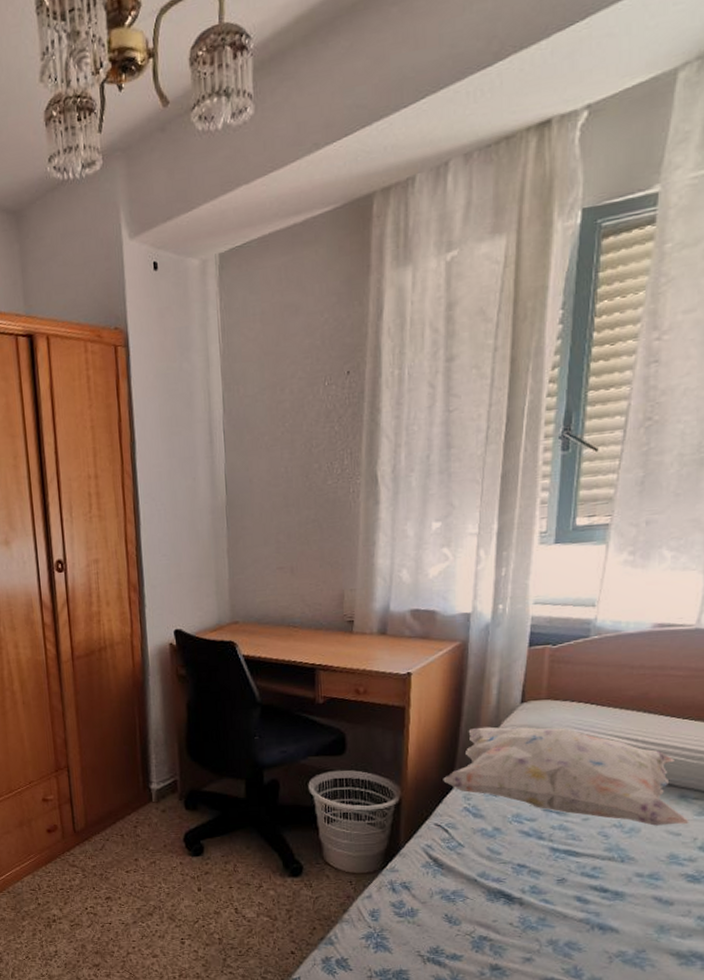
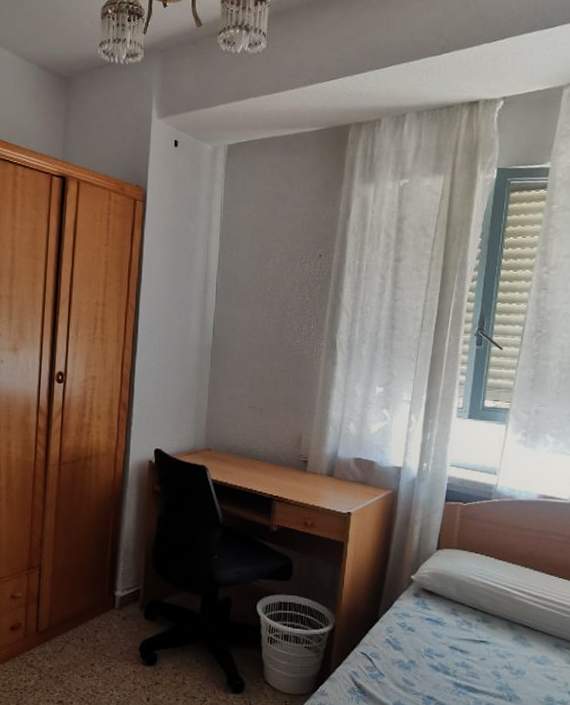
decorative pillow: present [443,726,689,826] -> none [370,567,562,671]

